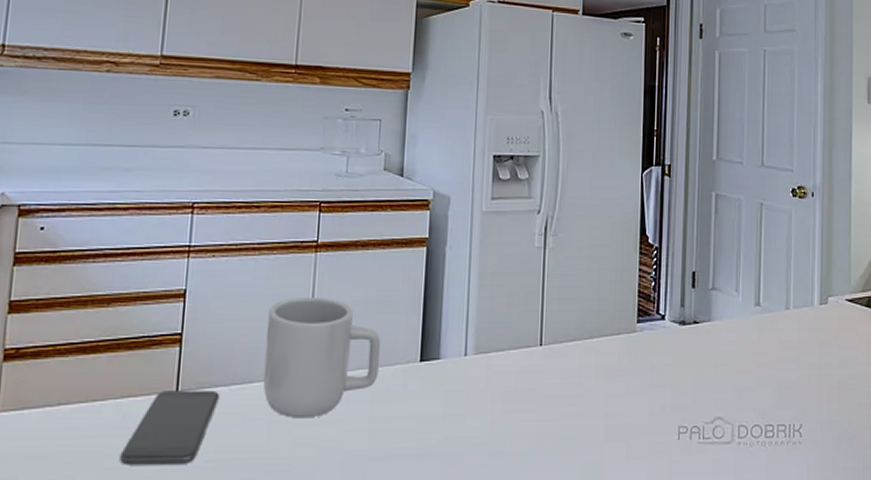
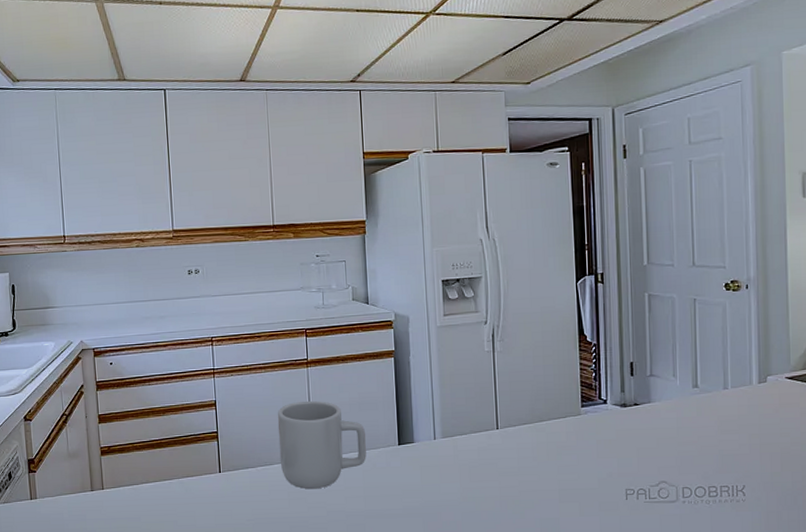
smartphone: present [120,390,220,465] -> none [188,471,250,523]

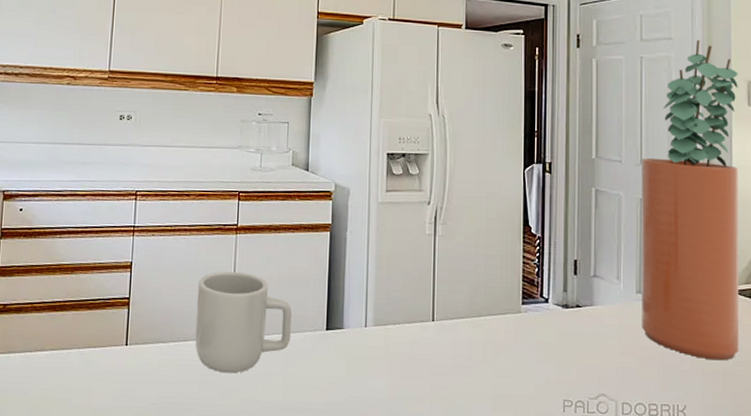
vase: none [694,136,797,443] -> present [642,39,740,361]

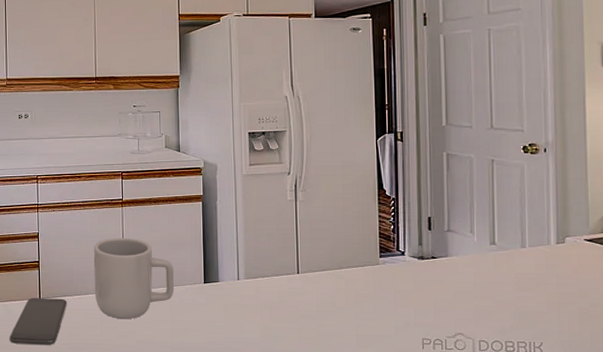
smartphone: none [83,344,160,405] -> present [10,298,67,345]
vase: present [642,39,740,361] -> none [492,8,596,303]

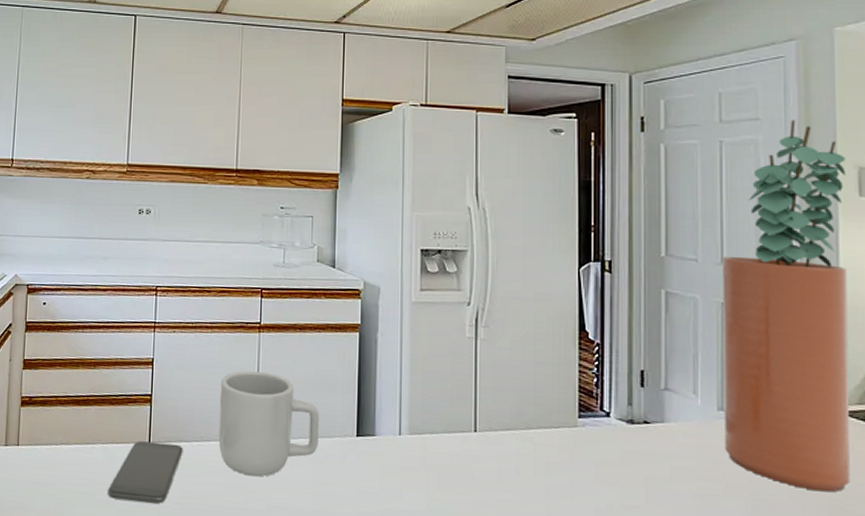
vase: none [492,8,596,303] -> present [722,119,850,493]

